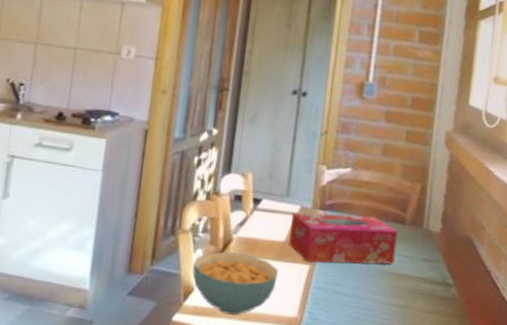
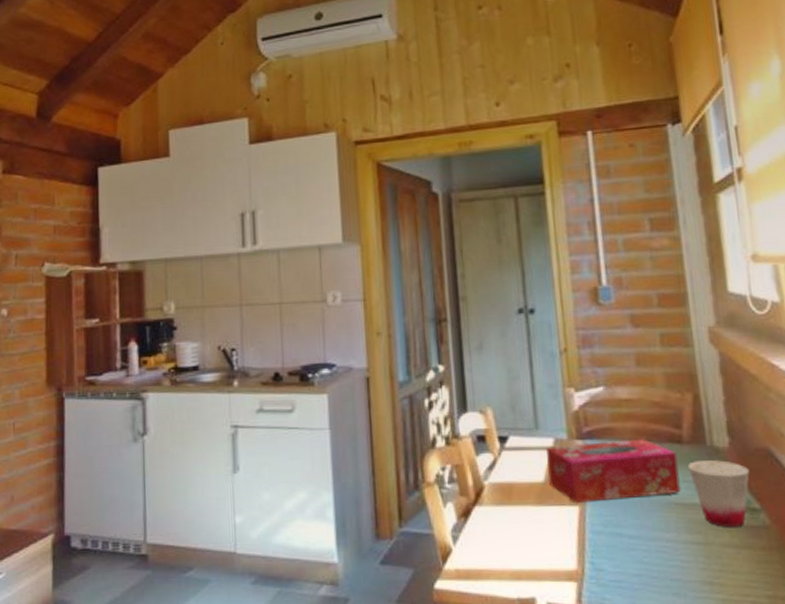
cereal bowl: present [192,251,278,315] -> none [445,501,545,575]
cup: none [404,240,452,297] -> present [688,460,750,527]

